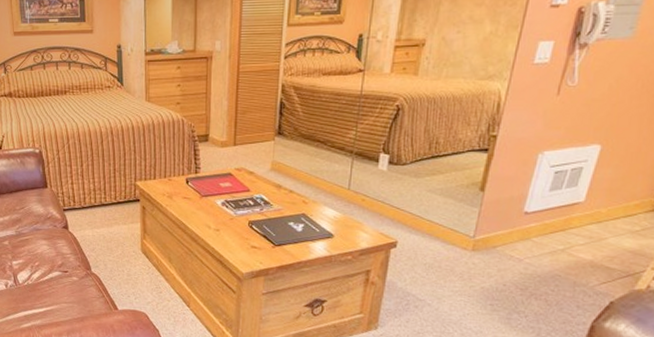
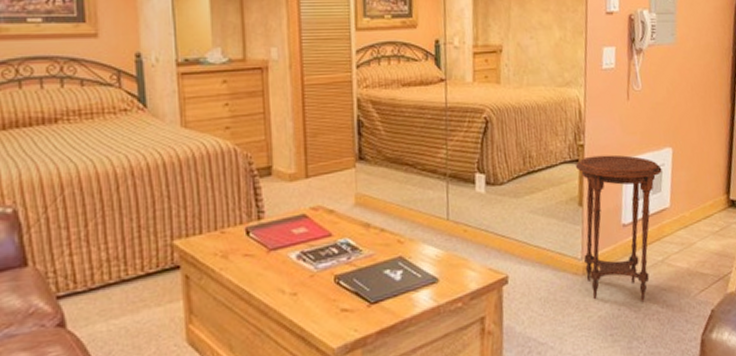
side table: none [475,146,583,282] -> present [575,155,662,301]

